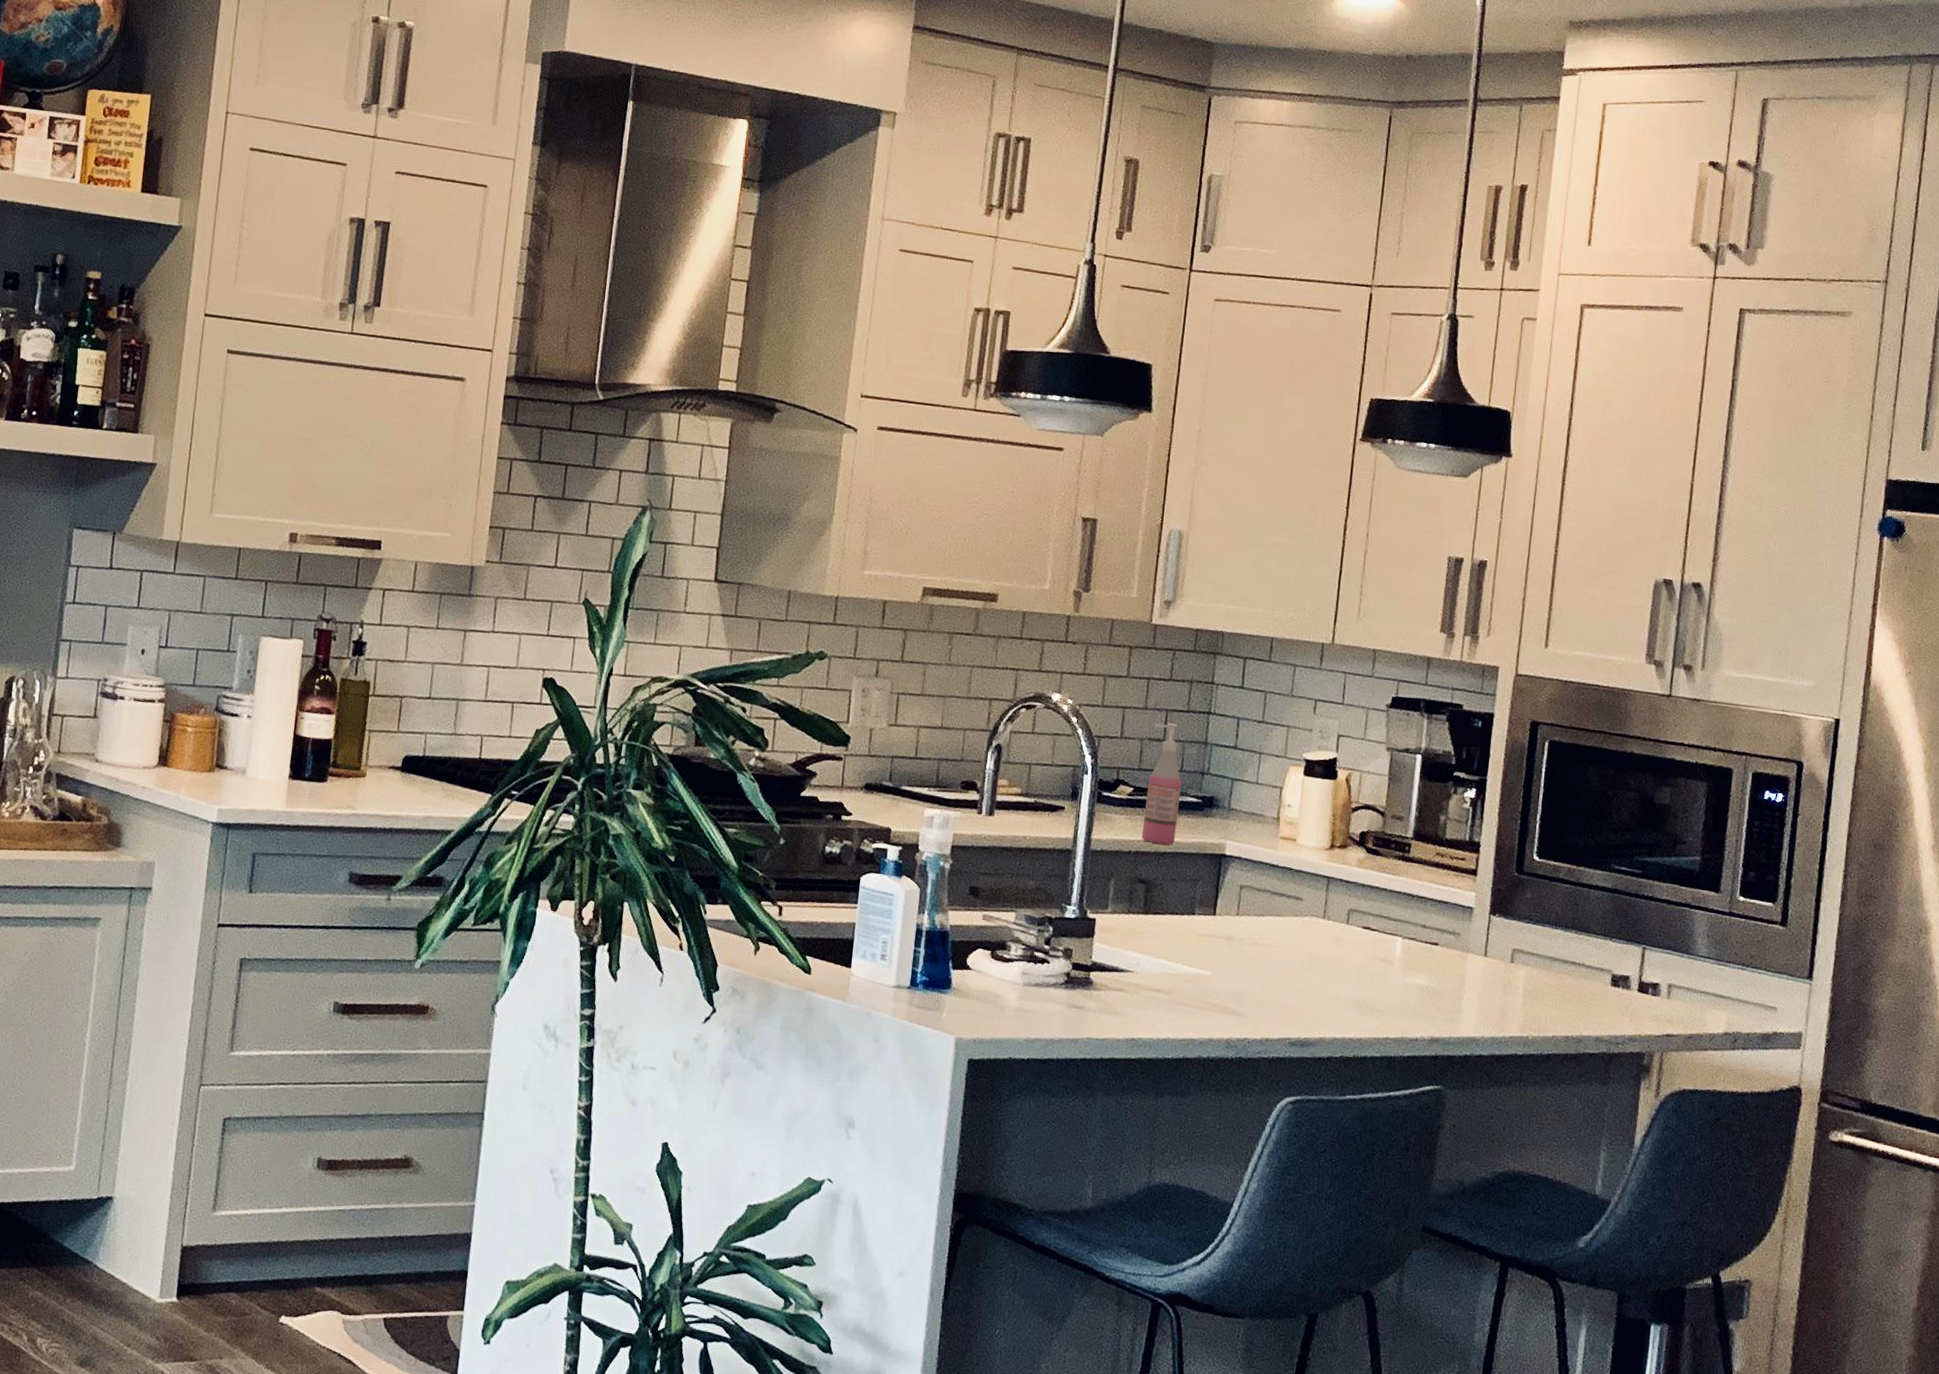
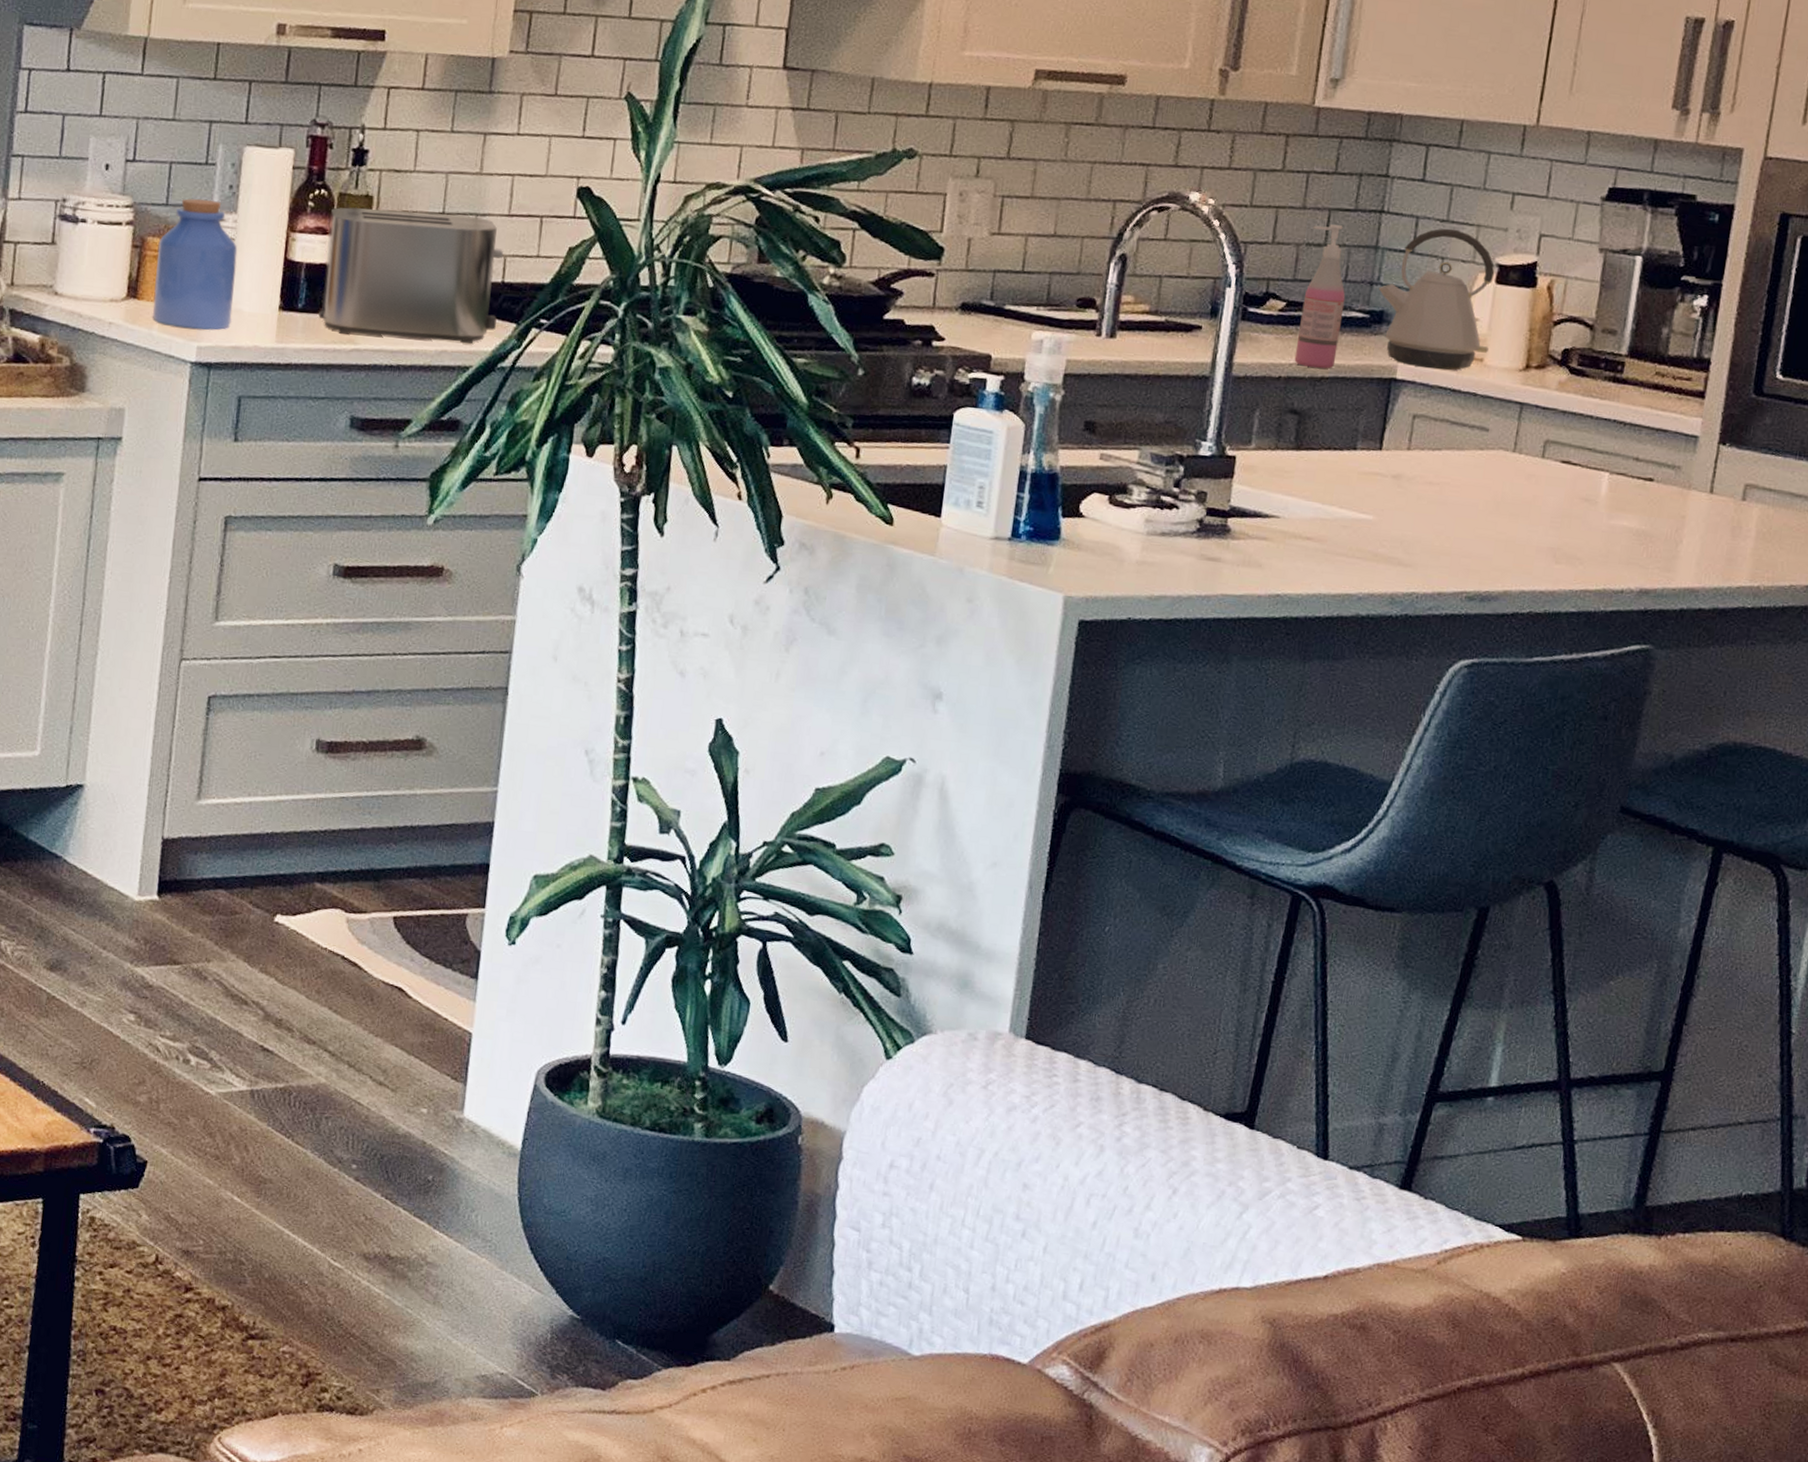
jar: none [179,680,254,795] -> present [152,198,238,331]
toaster: none [323,691,481,811] -> present [318,207,504,343]
kettle: none [1208,728,1303,848] -> present [1378,228,1495,370]

